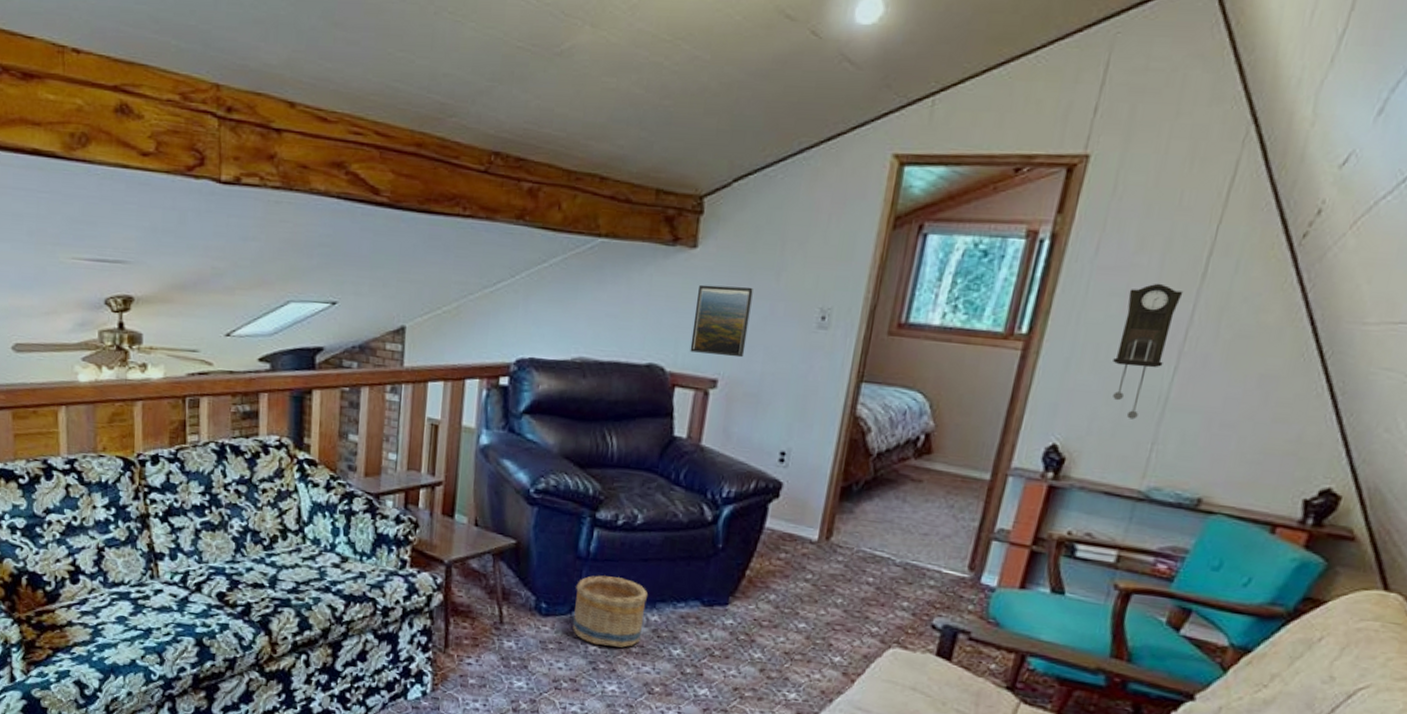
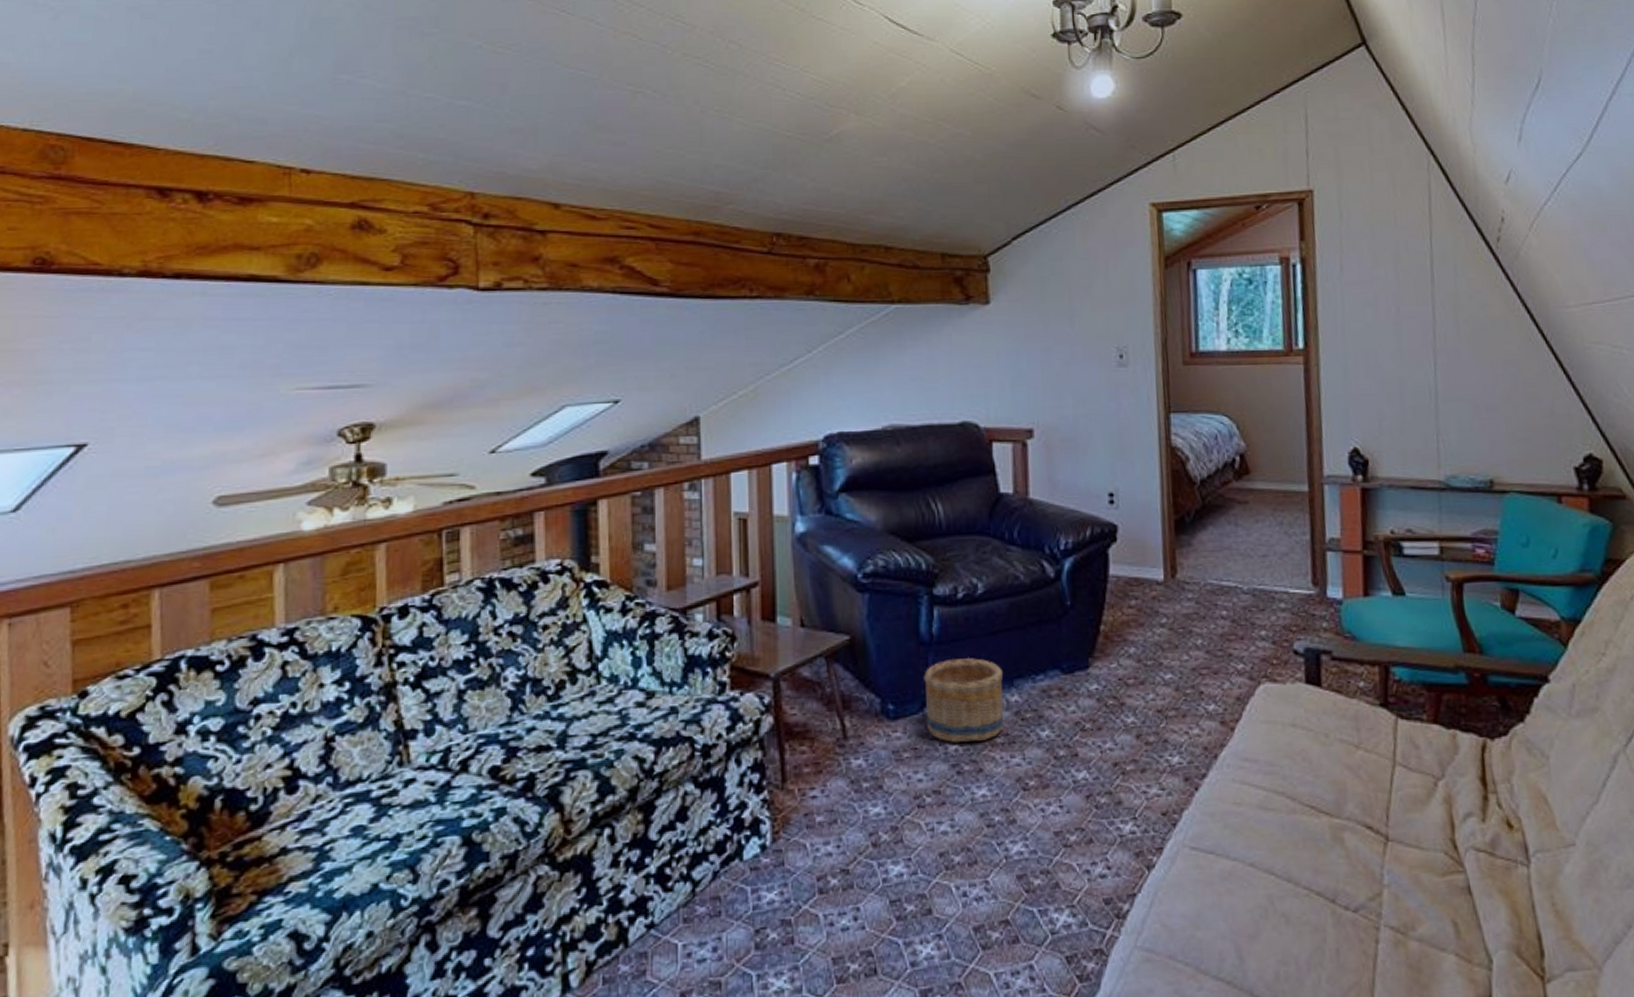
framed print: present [690,284,753,358] -> none [998,335,1054,405]
pendulum clock: present [1113,283,1184,420] -> none [1377,291,1424,415]

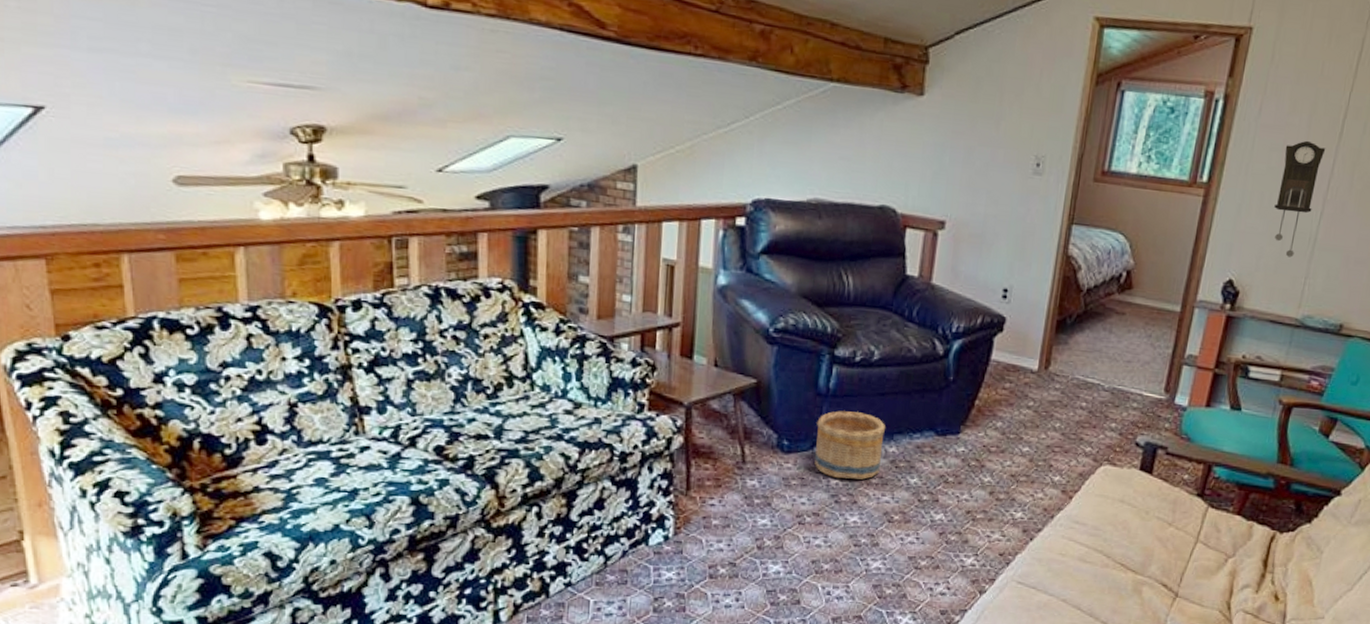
pendulum clock: none [1377,291,1424,415] -> present [1274,140,1326,258]

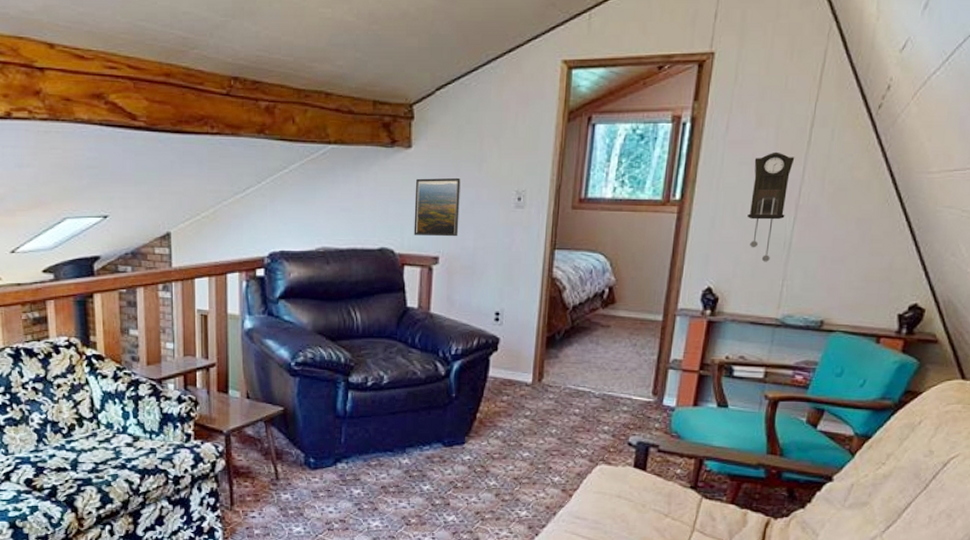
basket: present [815,410,885,480] -> none [338,430,398,489]
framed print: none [919,130,976,201] -> present [413,177,461,237]

